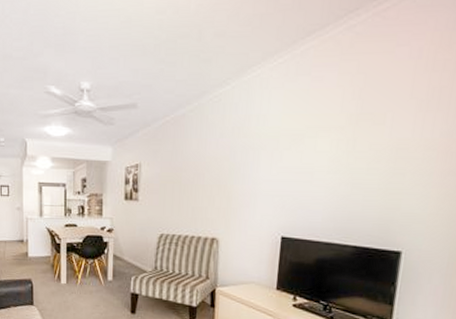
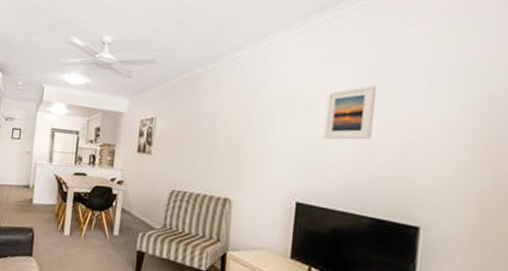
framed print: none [308,113,363,173] -> present [323,85,376,140]

